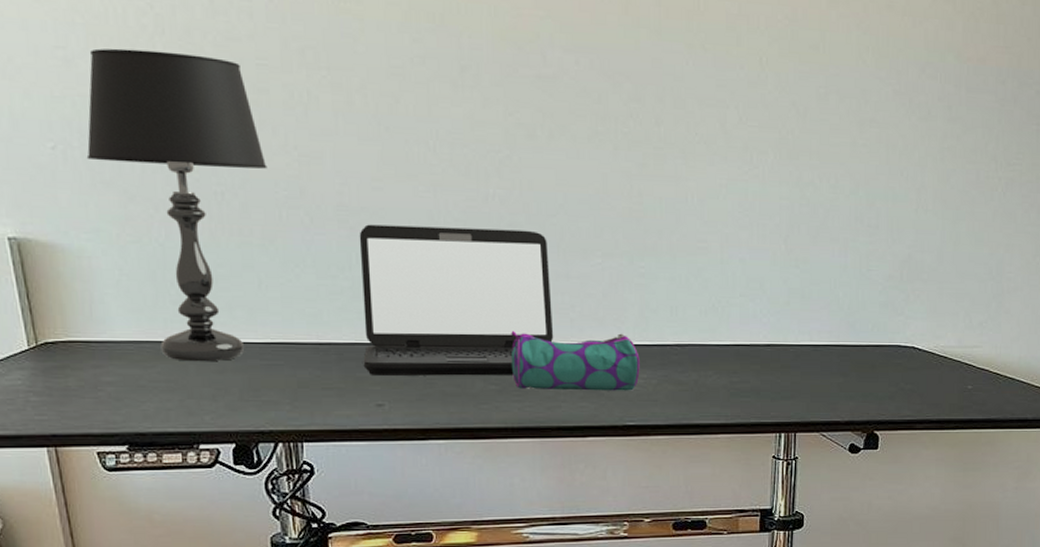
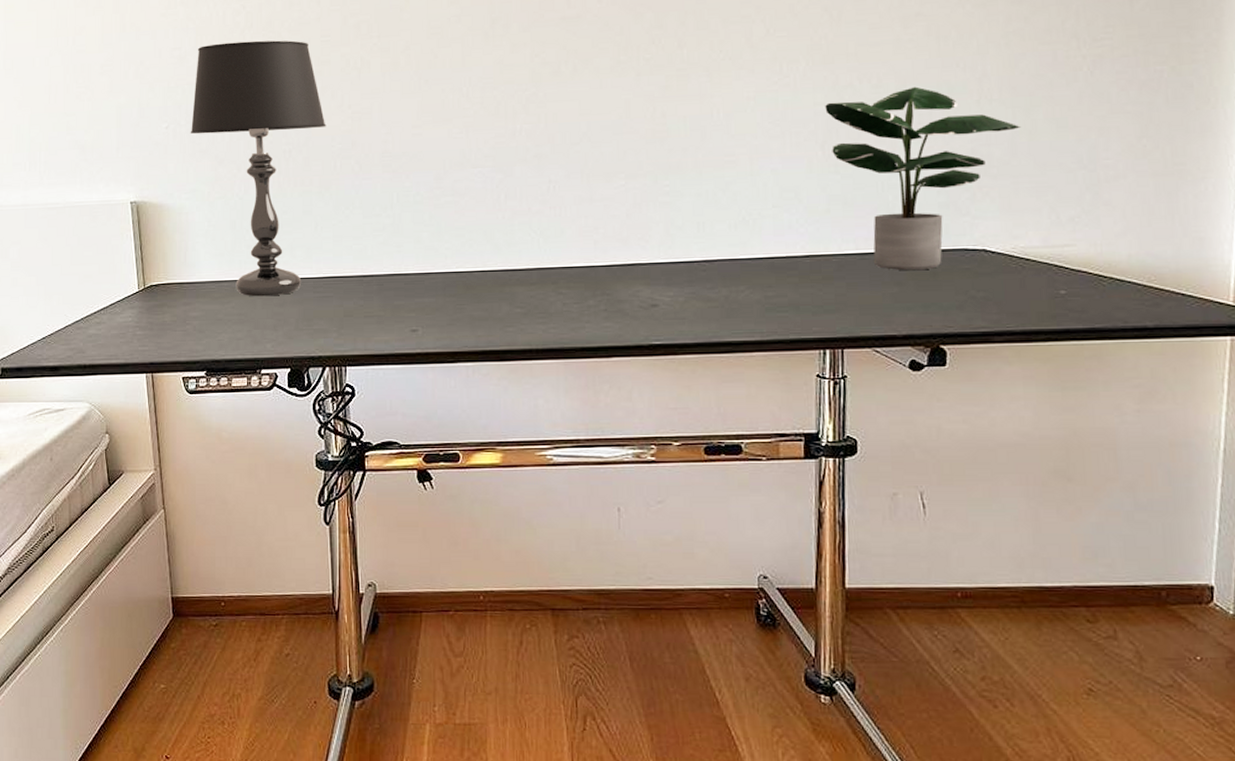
laptop: present [359,224,554,376] -> none [400,159,578,303]
pencil case: present [510,330,640,391] -> none [535,252,666,311]
potted plant: none [789,190,949,363] -> present [825,86,1022,271]

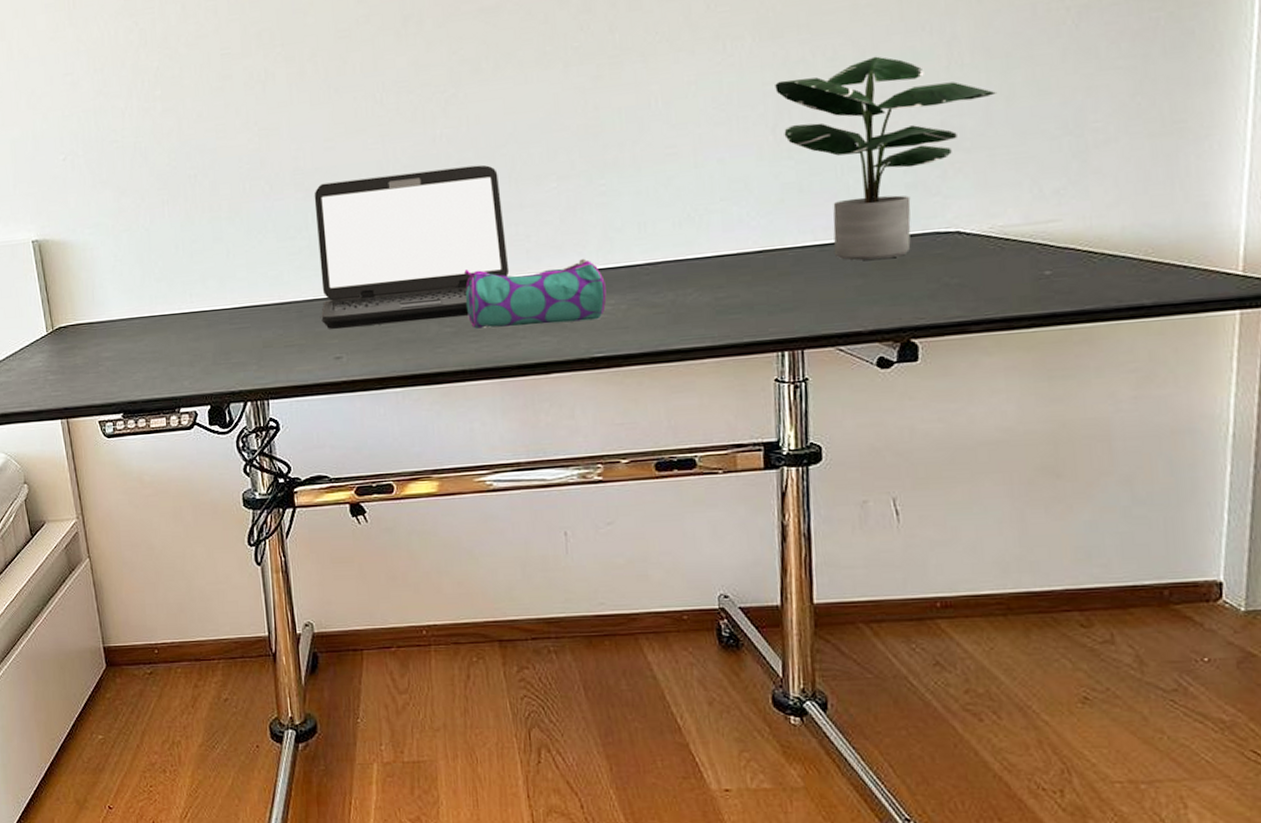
table lamp: present [190,40,326,297] -> none [89,56,232,333]
laptop: none [400,159,578,303] -> present [314,164,510,329]
pencil case: none [535,252,666,311] -> present [464,258,607,329]

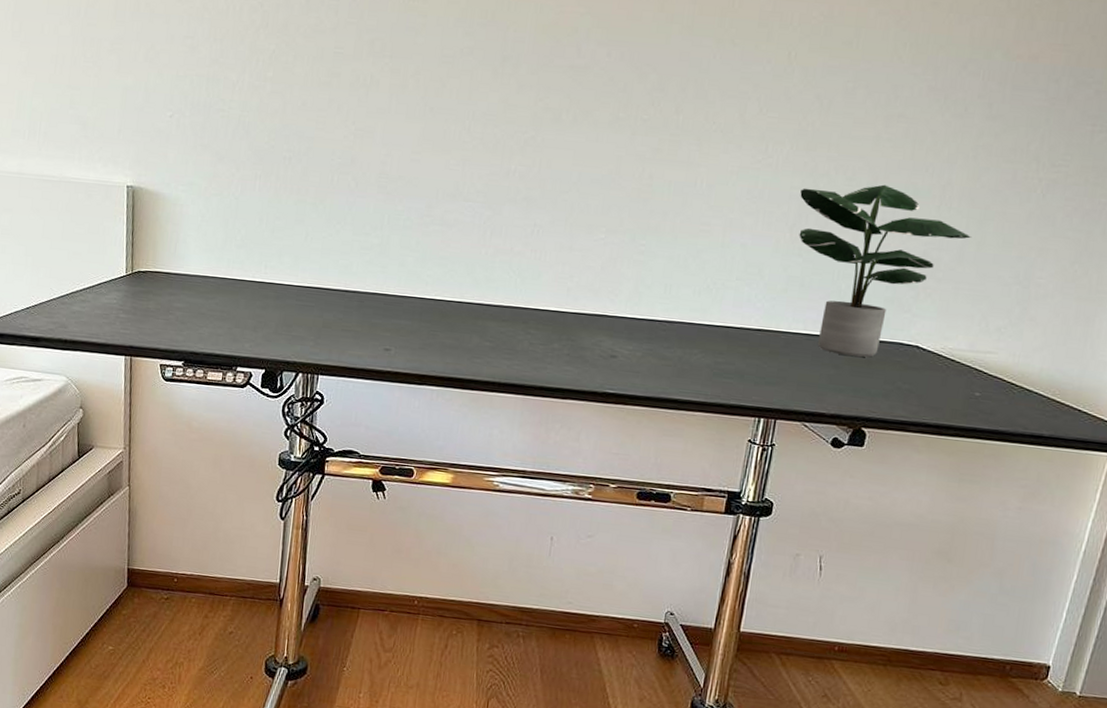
laptop: present [314,164,510,329] -> none [379,191,557,335]
pencil case: present [464,258,607,329] -> none [506,293,628,361]

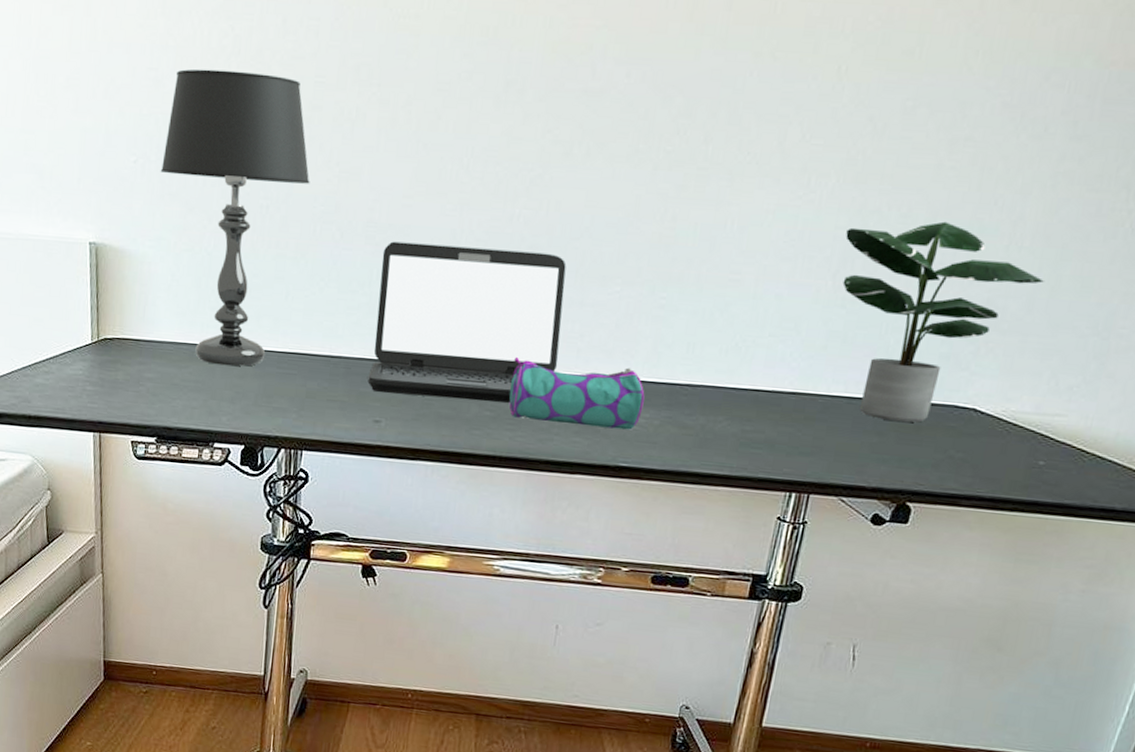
table lamp: none [193,38,329,299] -> present [160,69,310,366]
laptop: none [379,191,557,335] -> present [367,241,567,403]
pencil case: none [506,293,628,361] -> present [509,356,645,430]

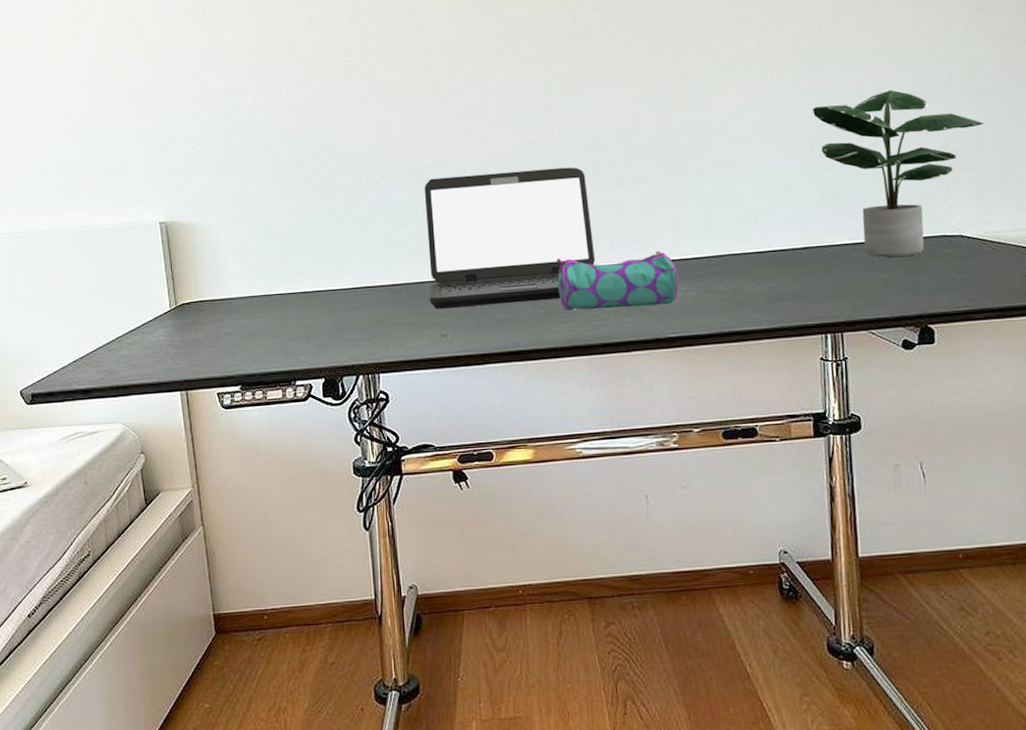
table lamp: present [160,69,310,366] -> none [217,62,351,310]

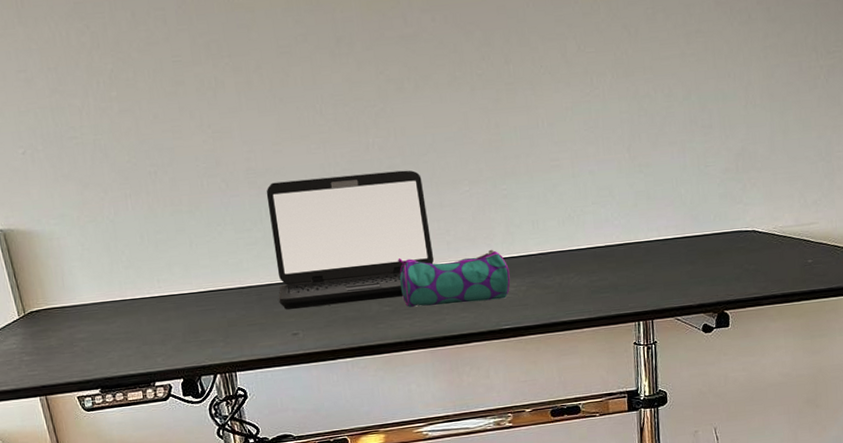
potted plant: present [813,89,985,258] -> none [629,95,778,252]

